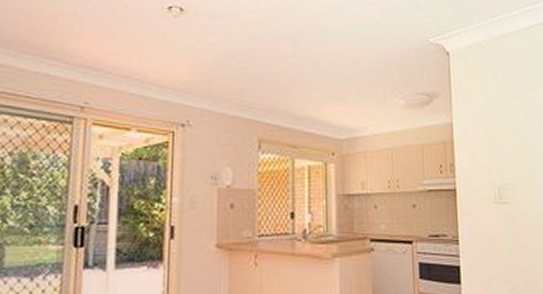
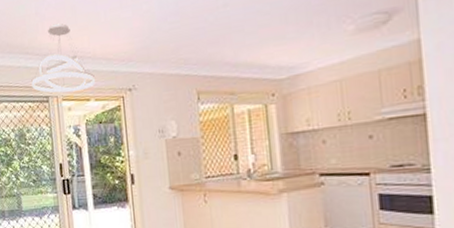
pendant light: none [51,31,141,117] -> present [31,22,95,94]

